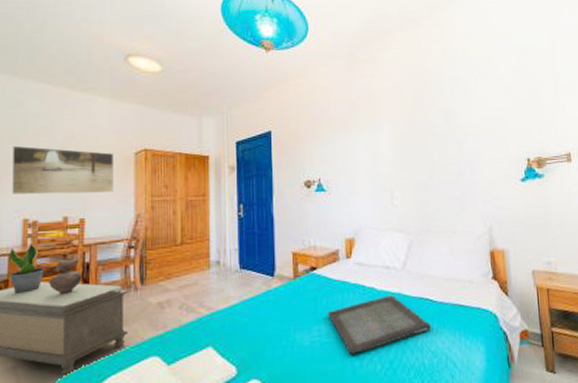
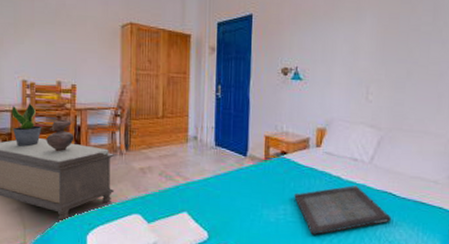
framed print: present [11,145,113,195] -> none [10,9,102,63]

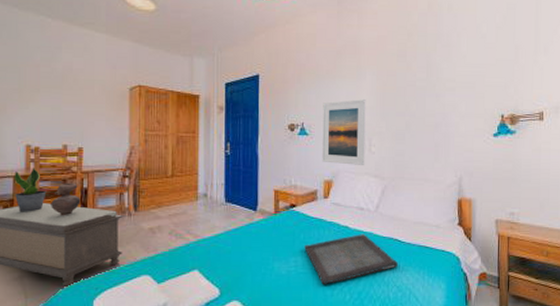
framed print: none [316,43,365,115] -> present [322,99,366,166]

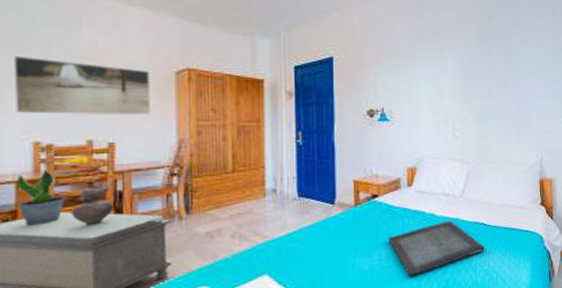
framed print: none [14,75,110,125] -> present [12,55,150,116]
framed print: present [322,99,366,166] -> none [404,83,449,151]

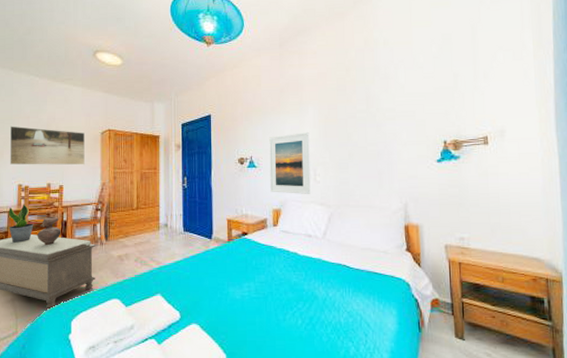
serving tray: present [388,220,486,276] -> none [256,260,349,309]
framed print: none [404,83,449,151] -> present [269,132,311,195]

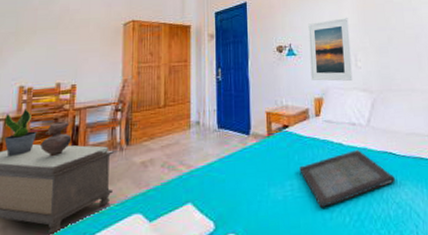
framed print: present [9,126,85,166] -> none [10,19,104,64]
serving tray: none [256,260,349,309] -> present [299,150,396,207]

